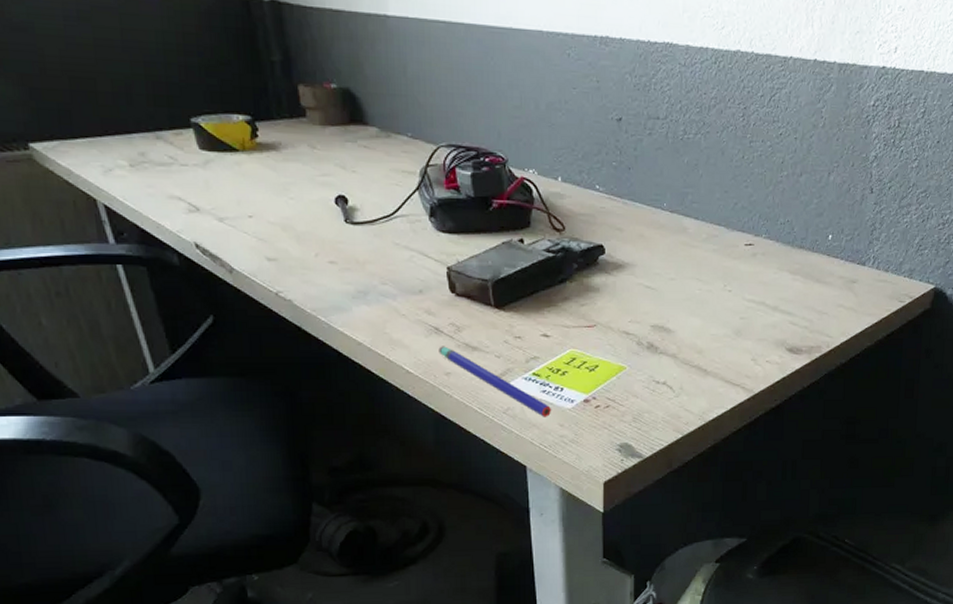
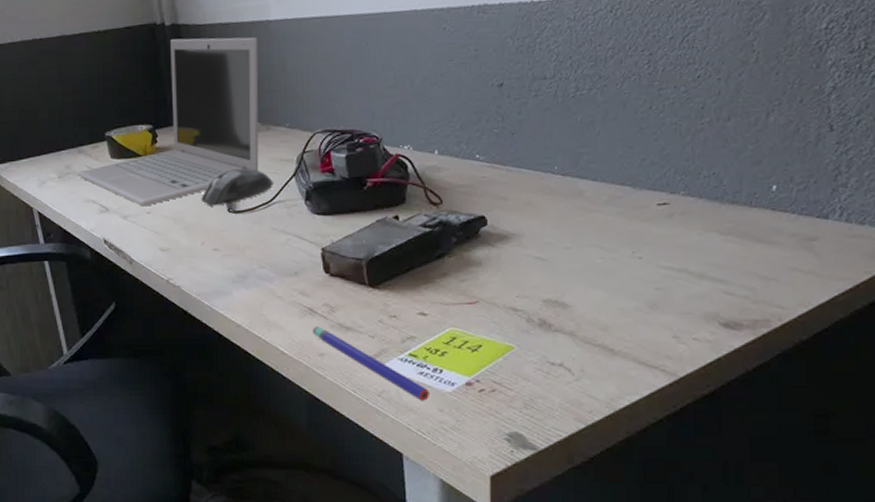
laptop: none [156,18,379,209] -> present [78,37,259,207]
mouse: none [313,176,396,215] -> present [201,168,275,206]

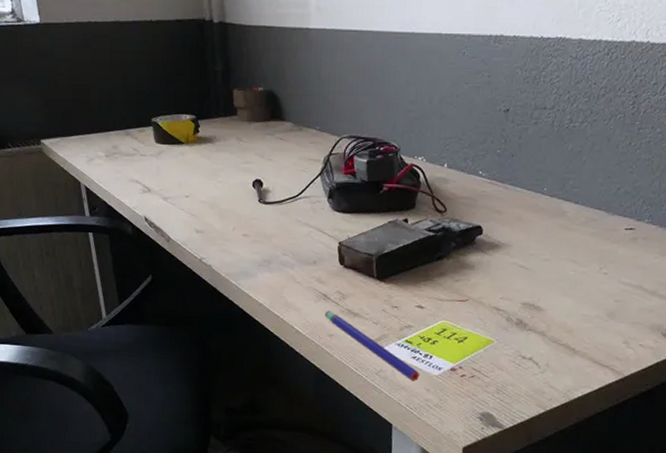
laptop: present [78,37,259,207] -> none [124,36,298,191]
mouse: present [201,168,275,206] -> none [235,164,302,196]

